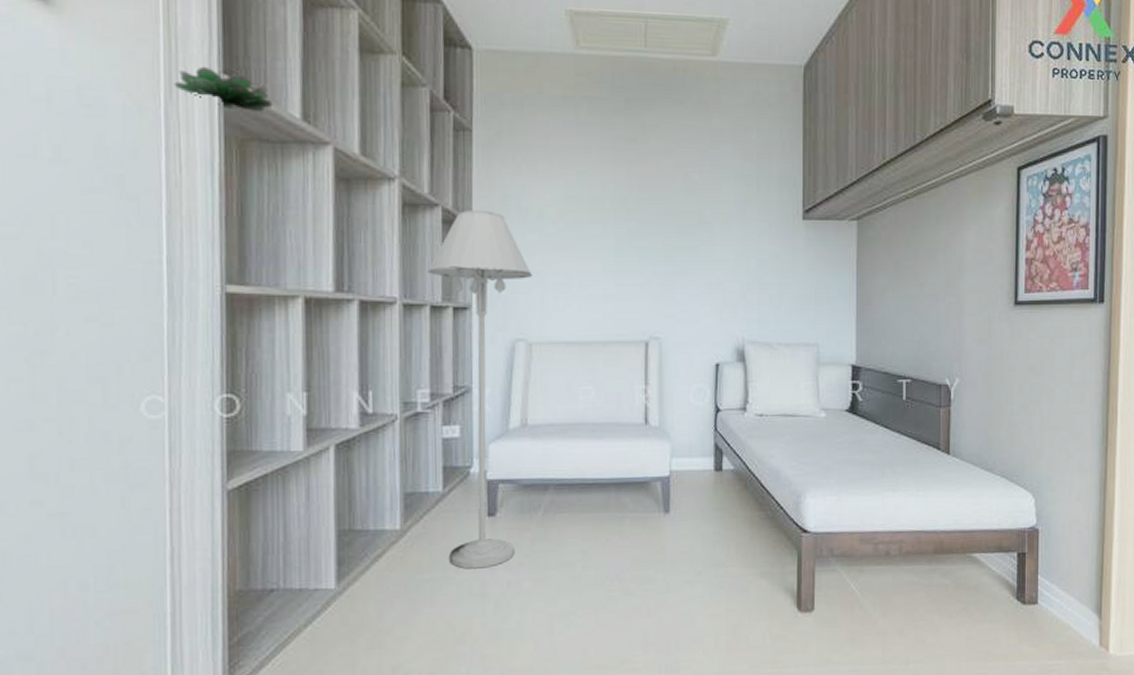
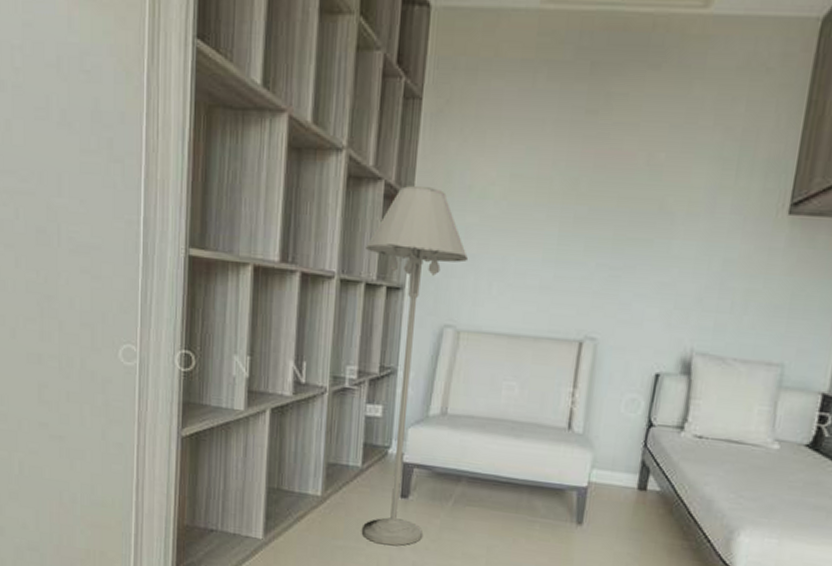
succulent plant: present [173,66,273,112] -> none [155,31,238,77]

